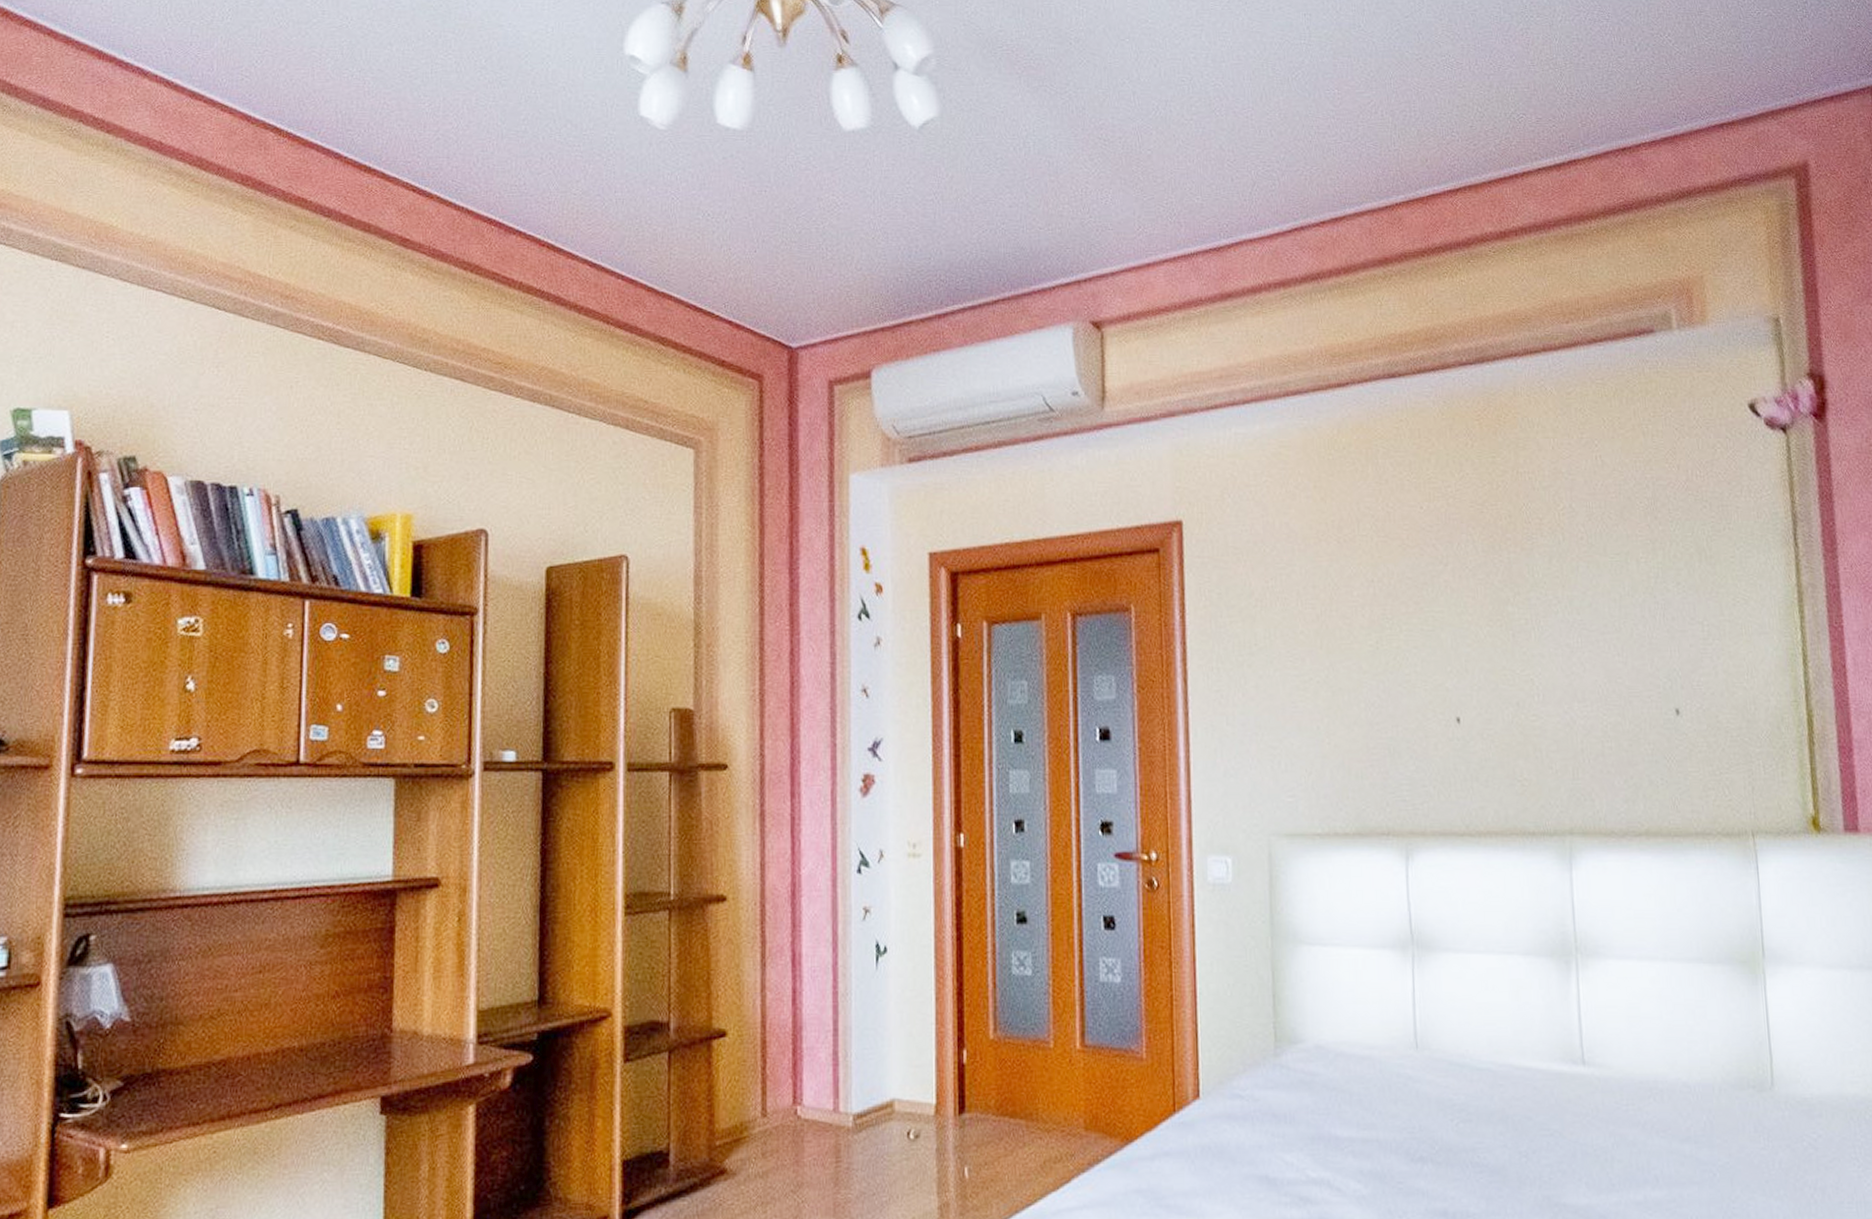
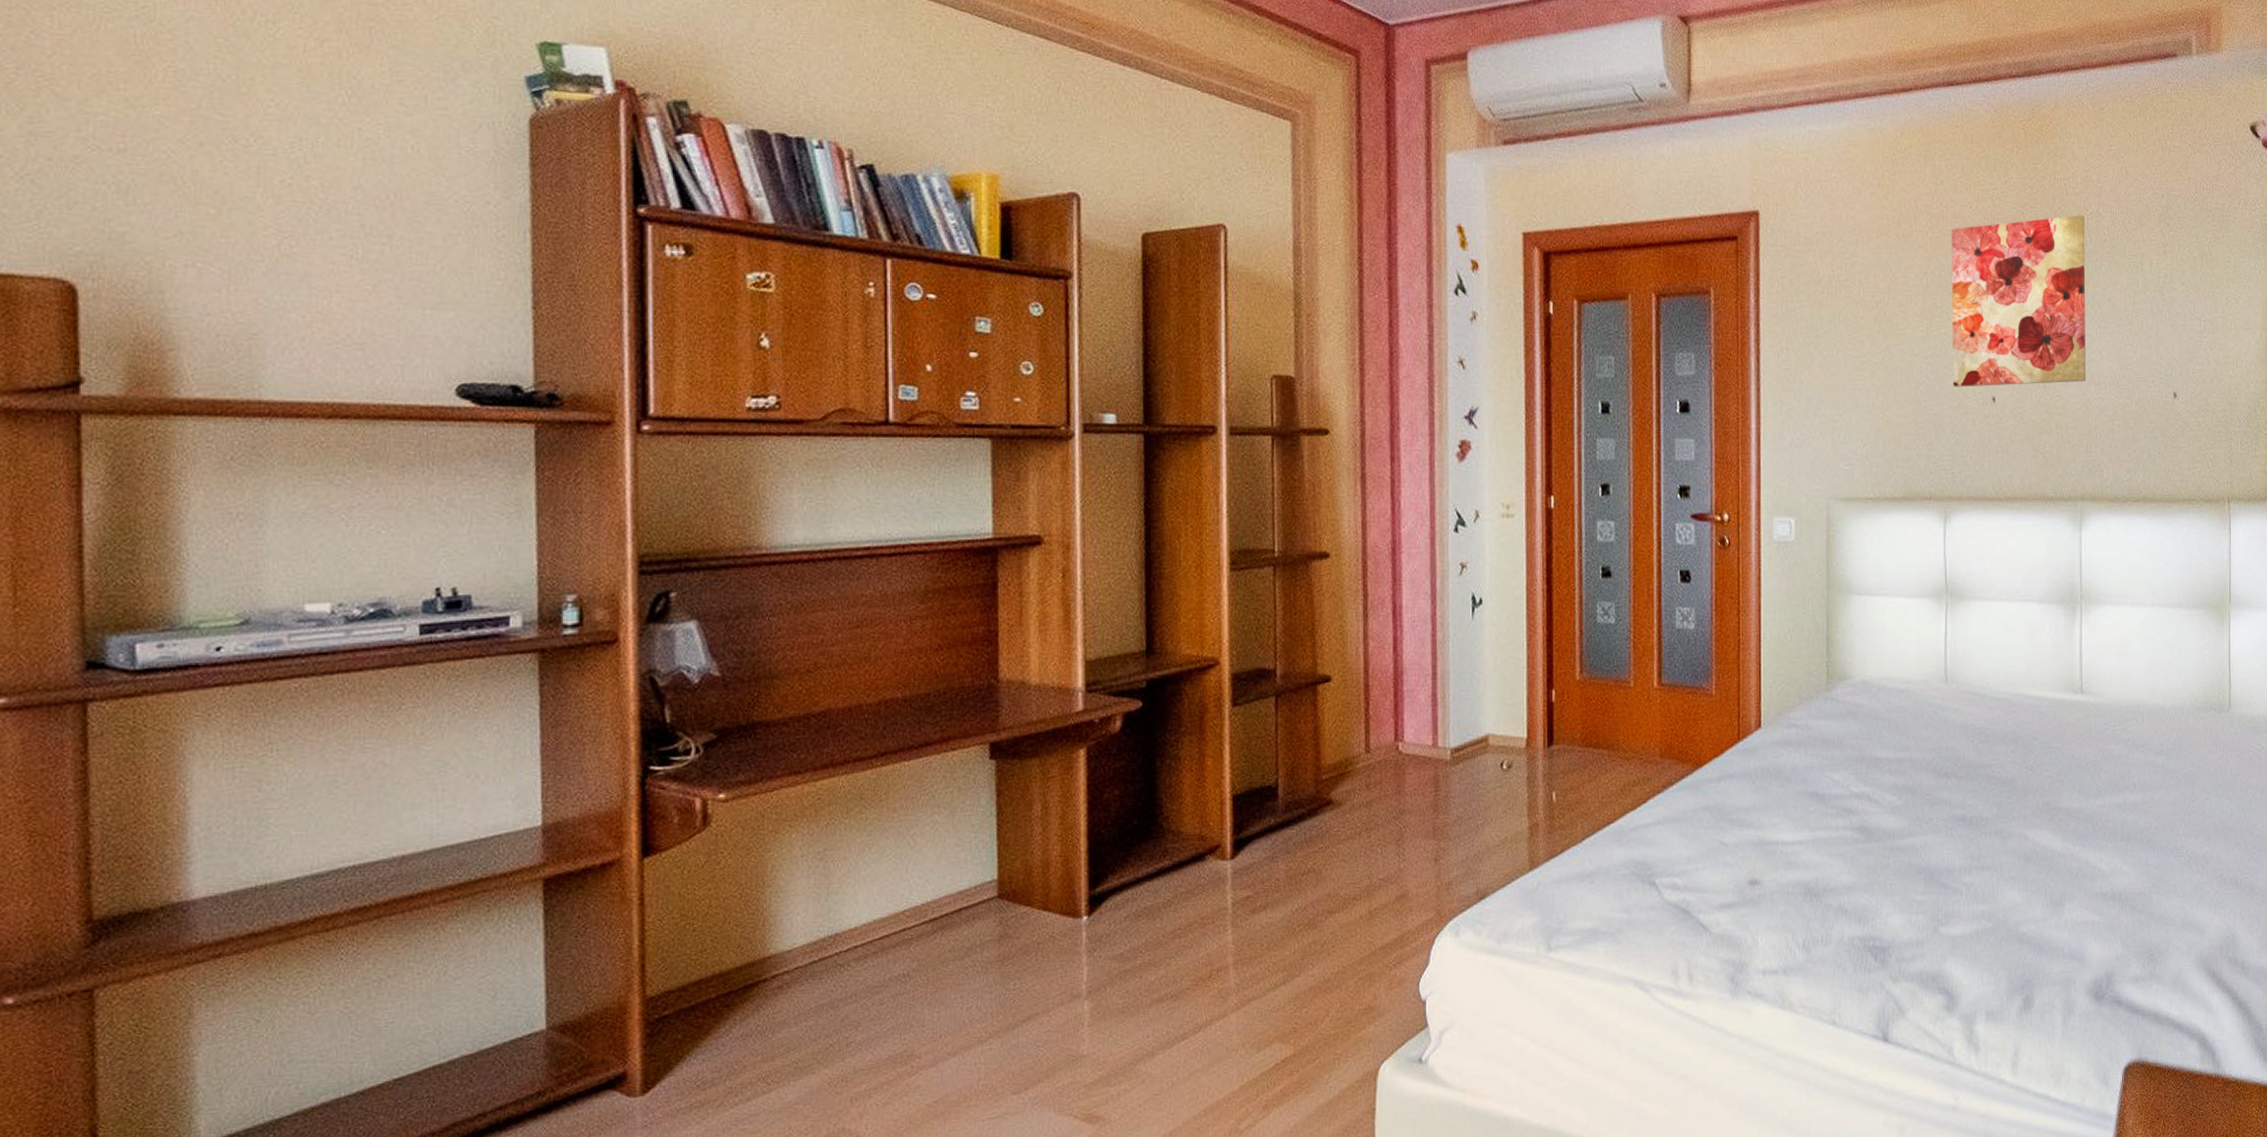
wall art: none [1399,511,1568,707] -> present [1951,215,2087,387]

